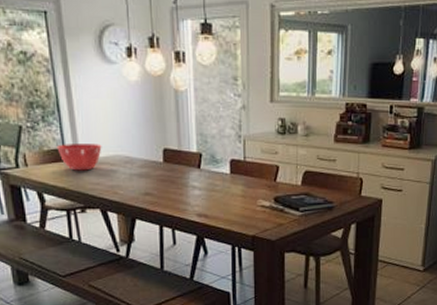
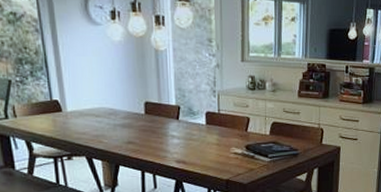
mixing bowl: present [56,144,102,171] -> none [44,97,88,122]

